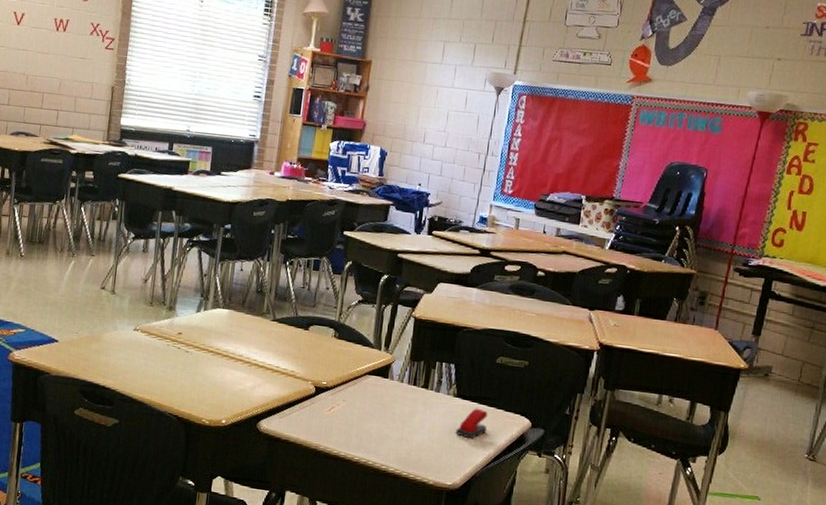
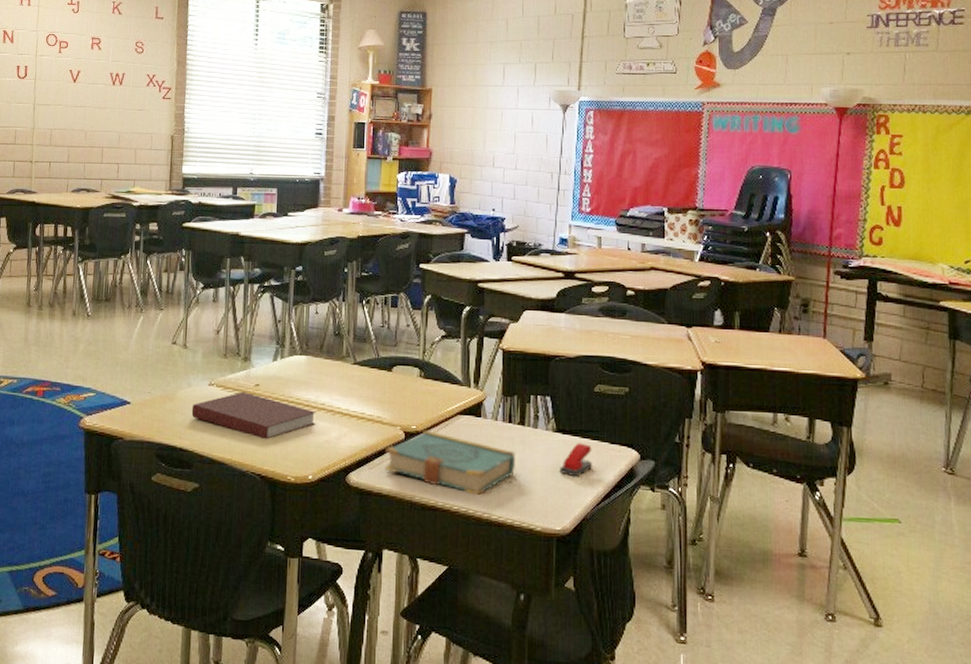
notebook: none [115,338,234,384] -> present [191,391,316,439]
book: none [294,386,417,449] -> present [385,430,515,496]

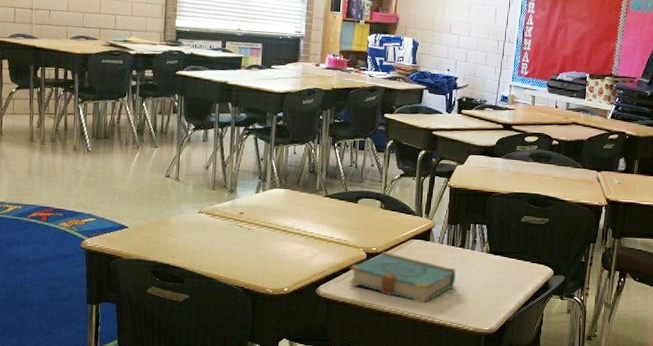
notebook: present [191,391,316,439] -> none [183,218,292,258]
stapler: present [560,442,592,478] -> none [490,262,517,289]

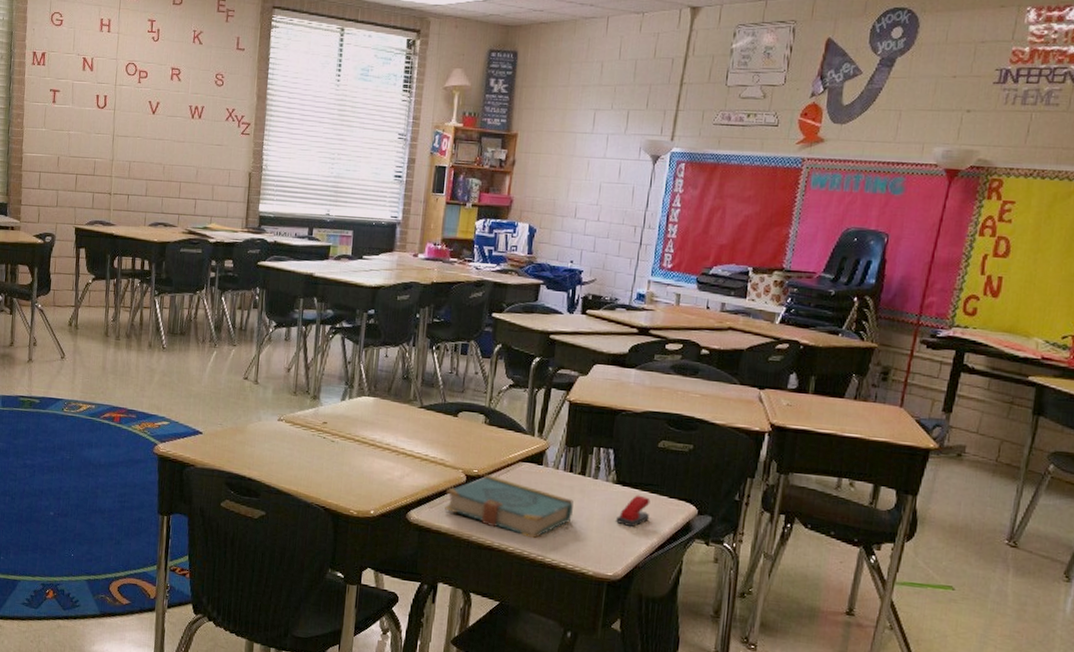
stapler: none [490,262,517,289] -> present [616,495,650,528]

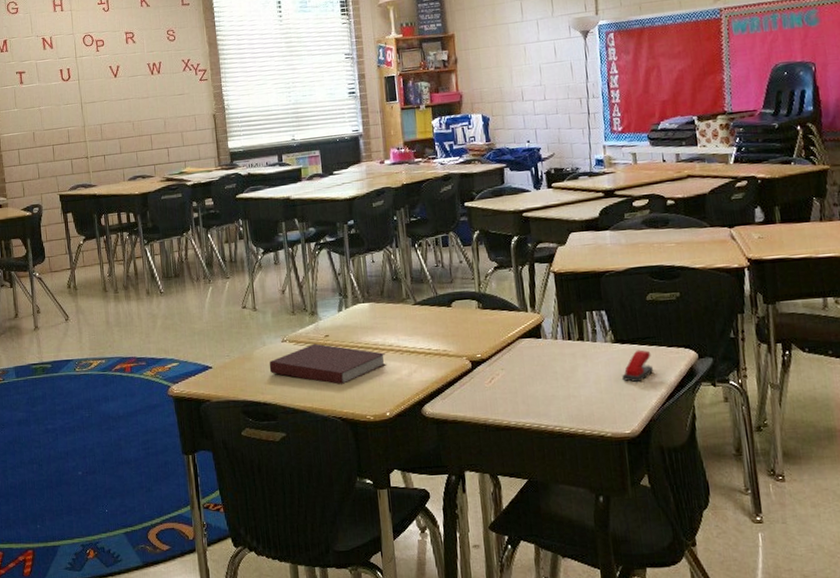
notebook: none [260,428,381,474] -> present [269,343,386,384]
book: present [445,474,574,539] -> none [455,357,580,411]

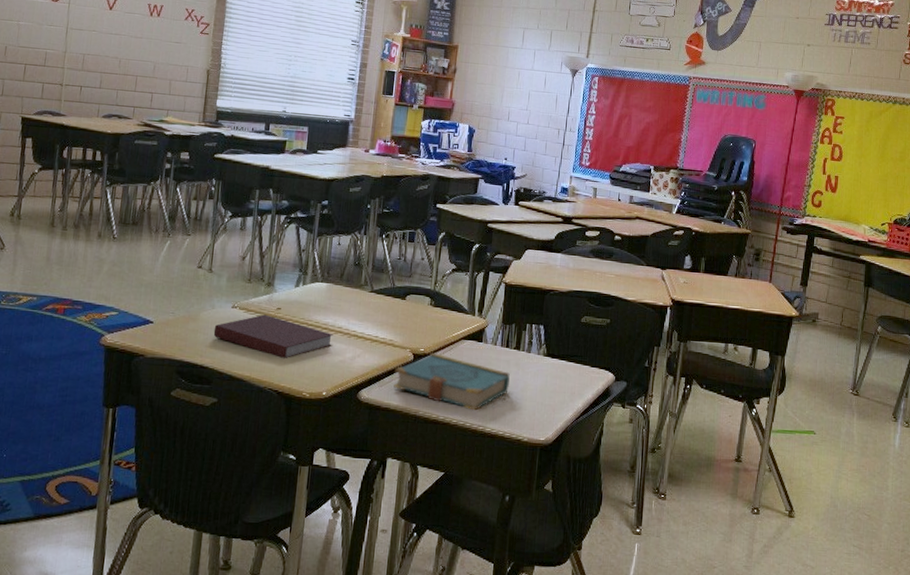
book: none [455,357,580,411] -> present [393,352,510,411]
stapler: present [622,349,653,383] -> none [547,365,576,396]

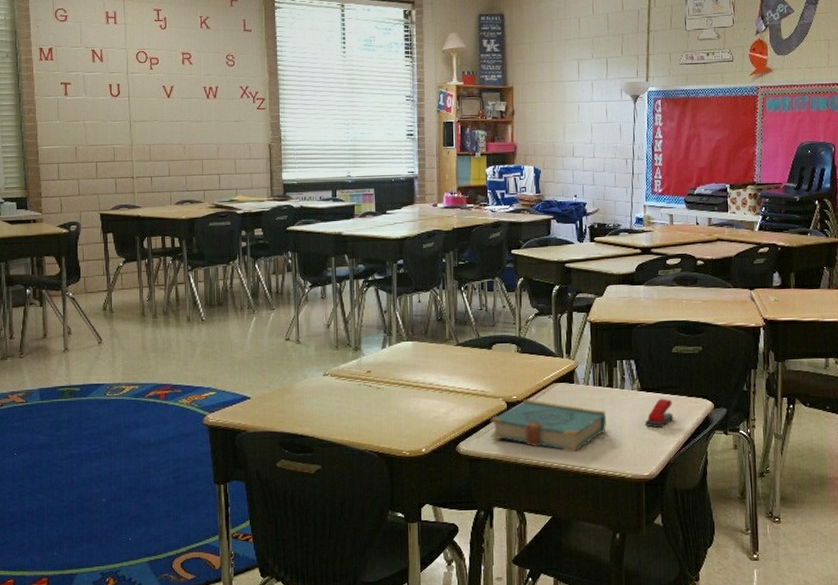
notebook: present [213,314,333,358] -> none [309,379,425,420]
stapler: none [547,365,576,396] -> present [645,398,673,429]

